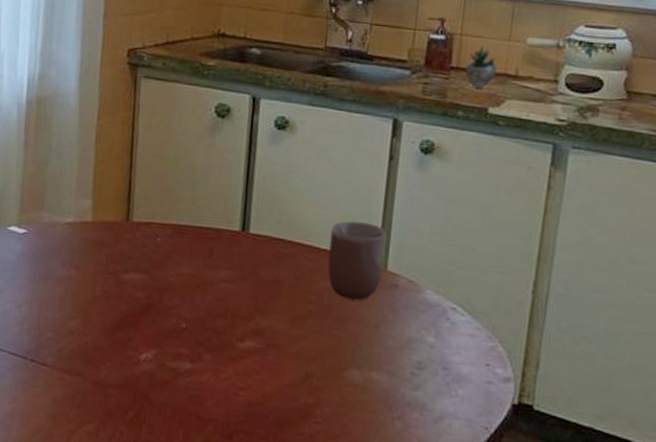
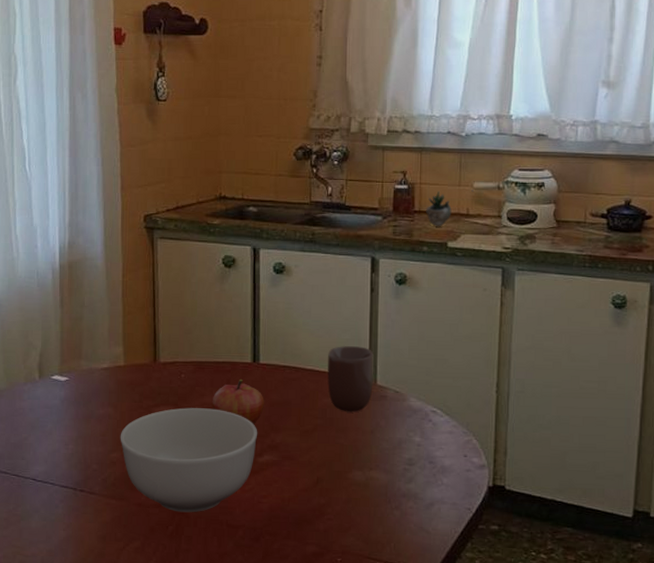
bowl: none [80,276,241,399] -> present [120,408,258,513]
fruit: none [189,250,252,305] -> present [212,380,264,425]

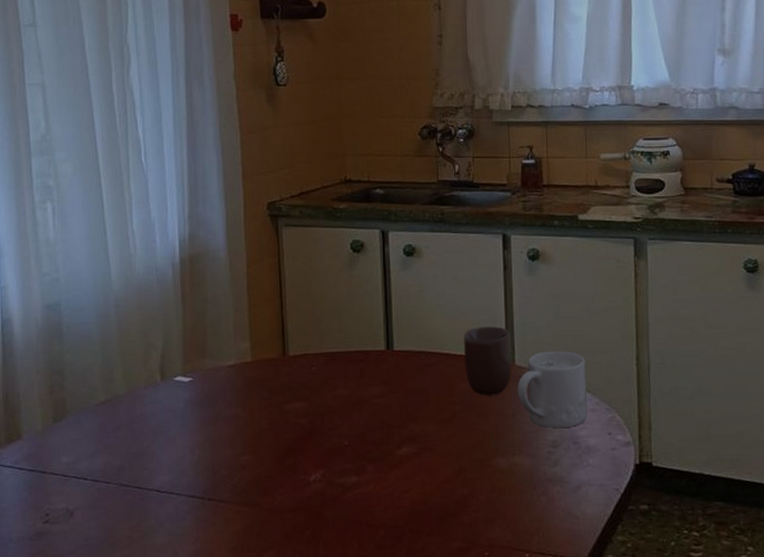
bowl: present [120,408,258,513] -> none [249,401,395,515]
fruit: present [212,380,264,425] -> none [345,369,400,416]
mug: none [377,373,446,447] -> present [517,351,588,428]
succulent plant: present [426,190,474,227] -> none [554,161,601,200]

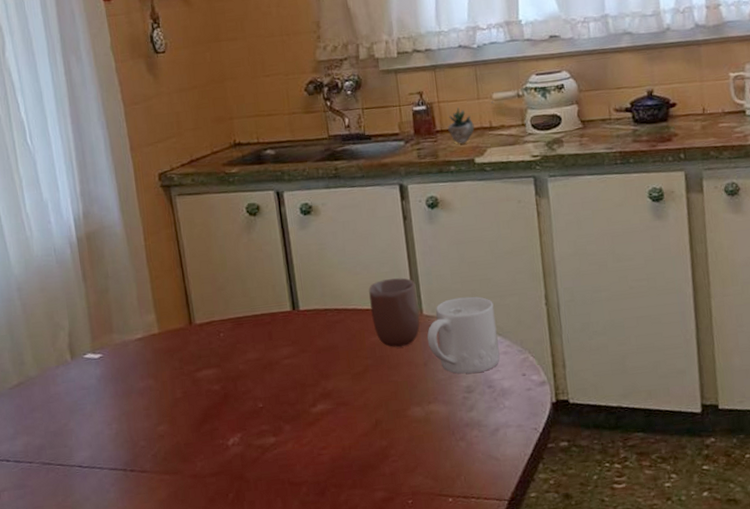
succulent plant: none [554,161,601,200] -> present [448,101,494,145]

